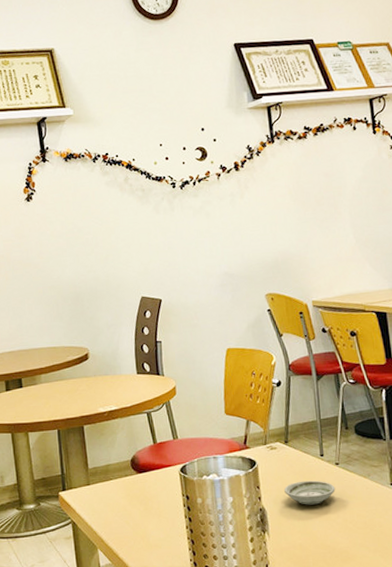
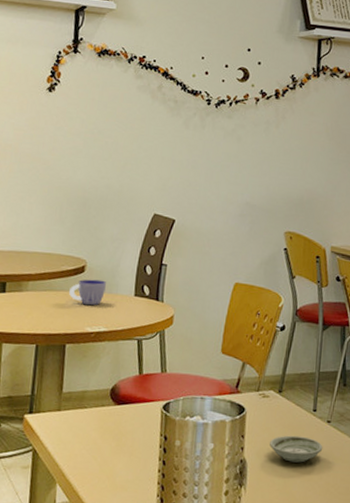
cup: none [78,364,110,389] -> present [69,279,106,306]

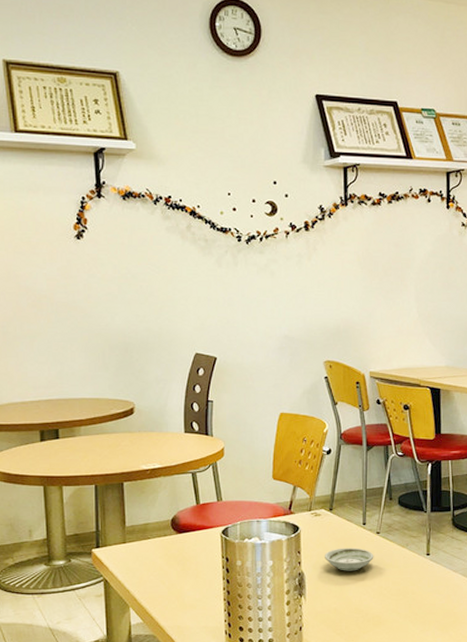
cup: present [69,279,106,306] -> none [121,420,156,445]

